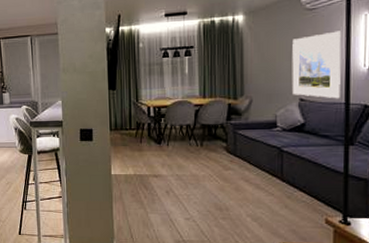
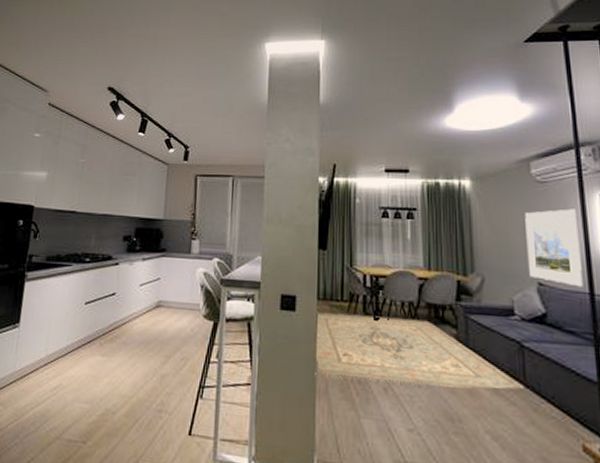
rug: none [110,138,291,189] -> present [315,311,537,399]

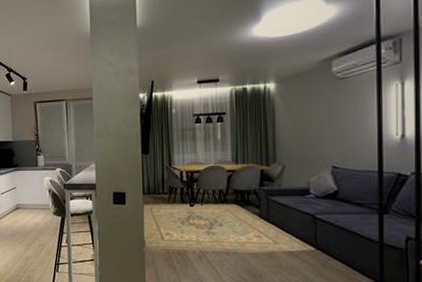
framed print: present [525,209,583,287] -> none [324,100,373,167]

